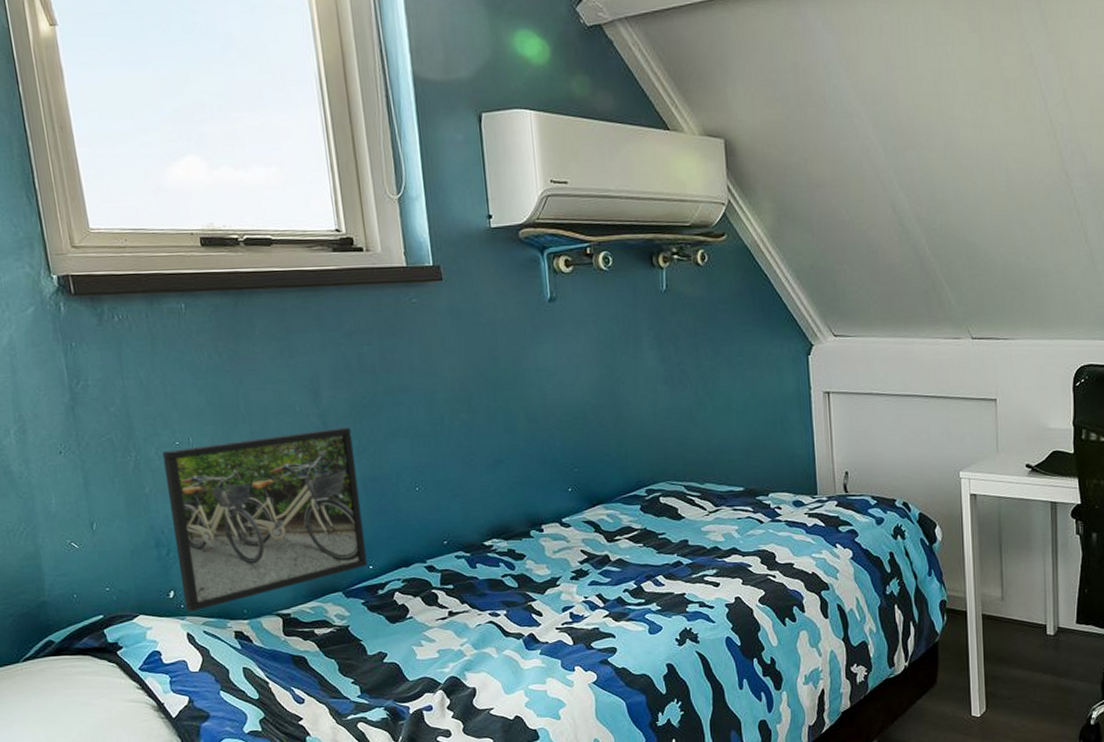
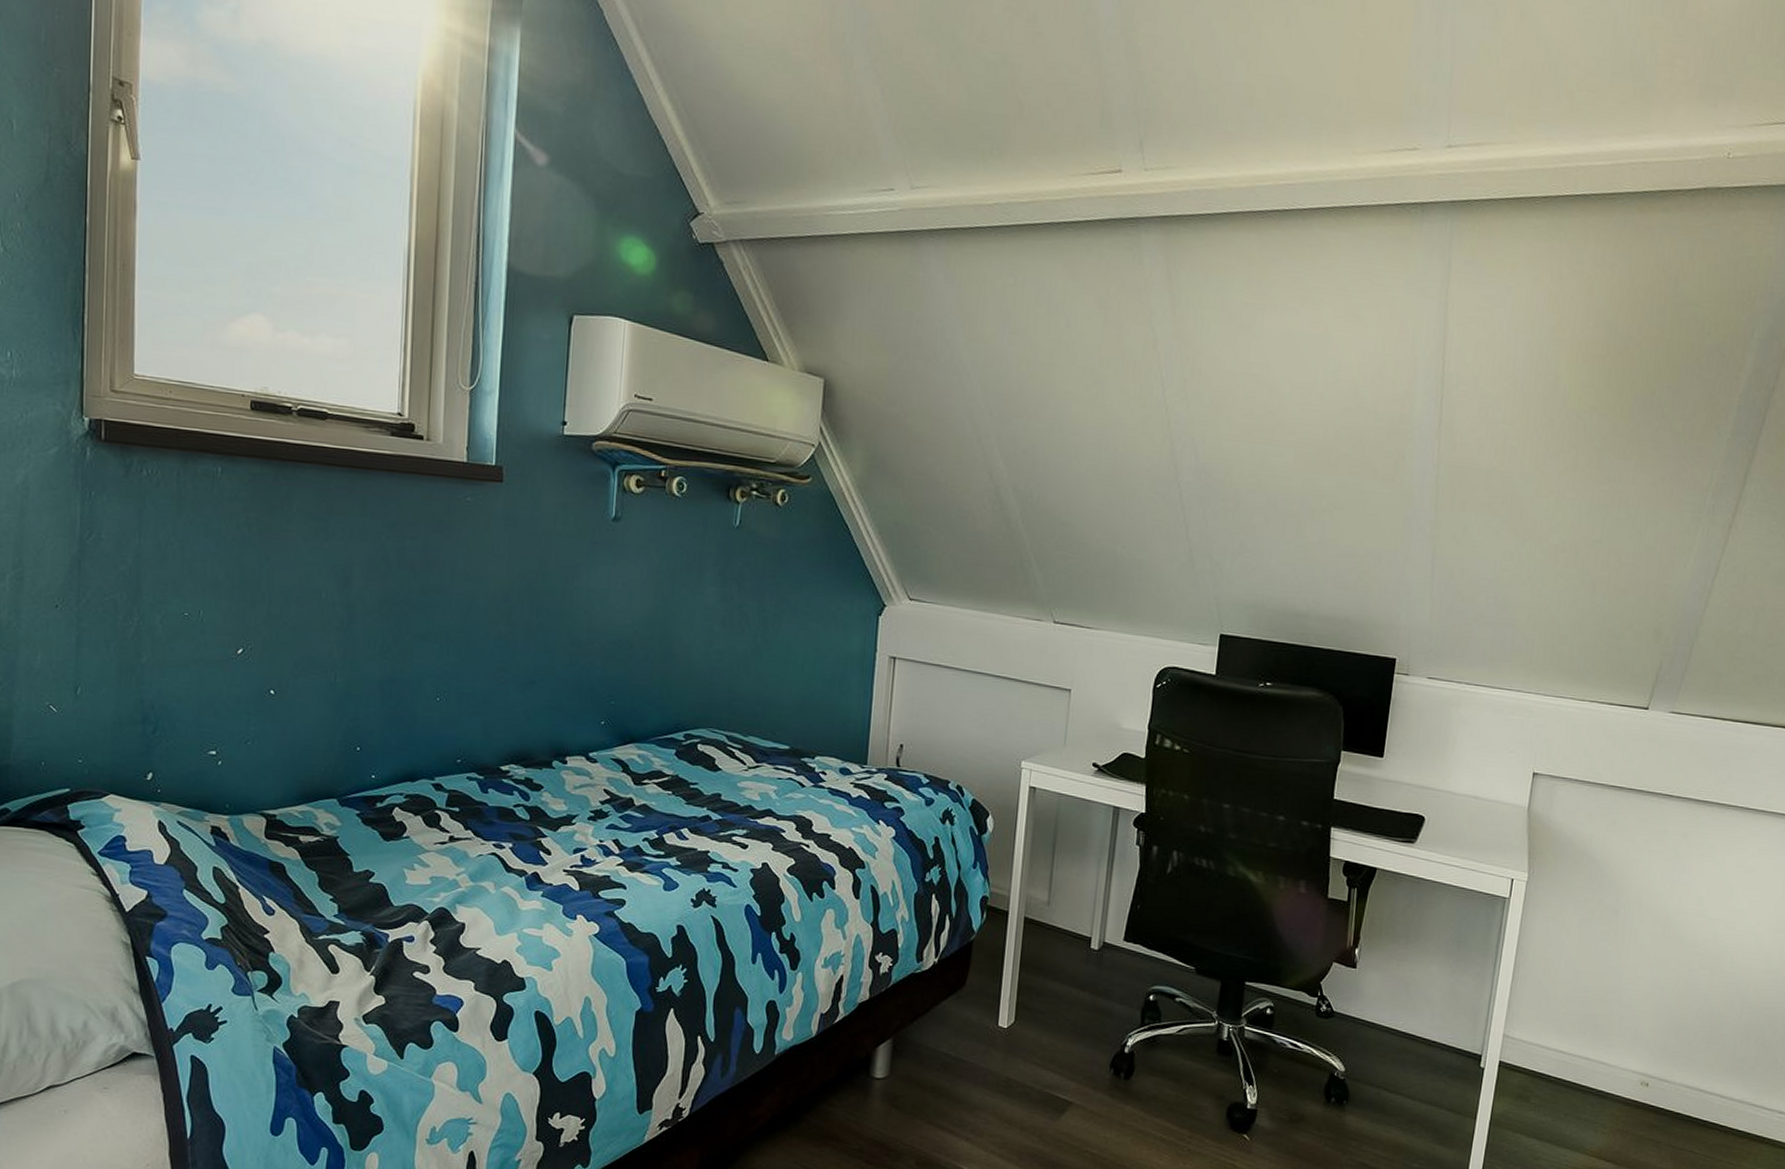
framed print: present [162,427,368,612] -> none [161,620,378,799]

